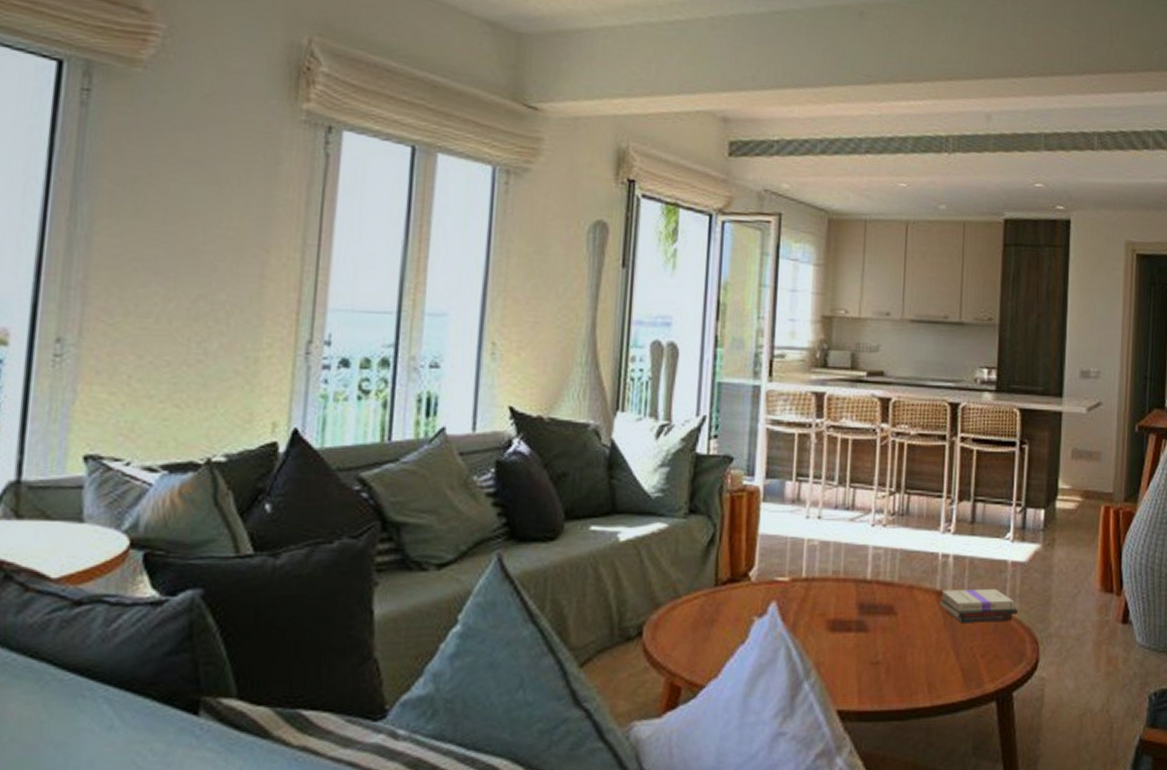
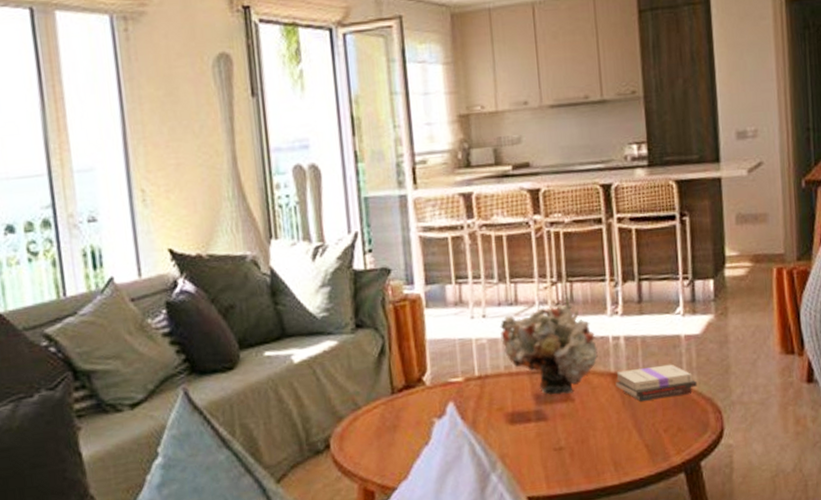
flower arrangement: none [833,510,926,607] -> present [500,298,598,395]

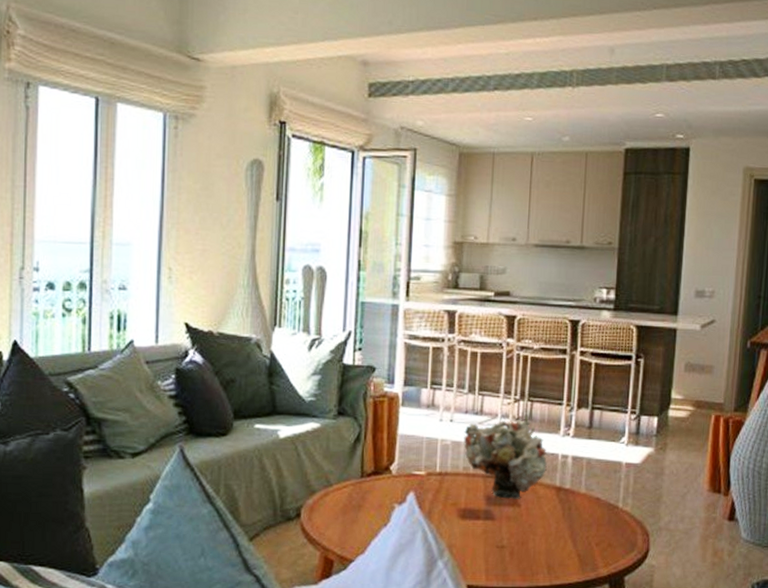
books: present [615,364,697,402] -> none [559,486,631,516]

